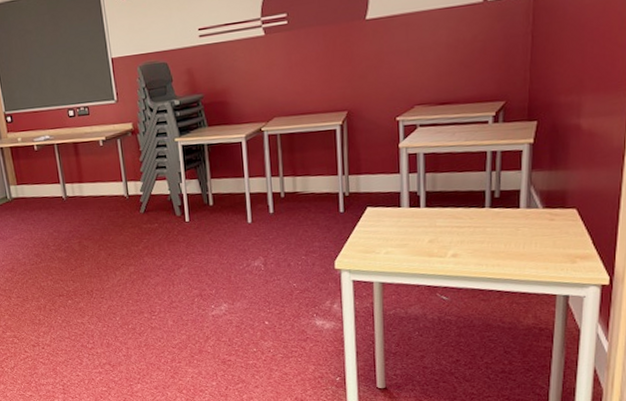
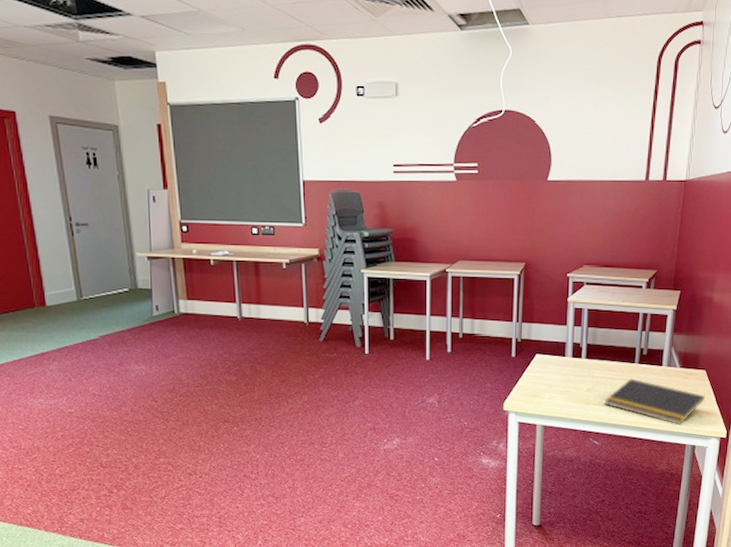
notepad: none [451,225,578,274] -> present [604,378,705,425]

